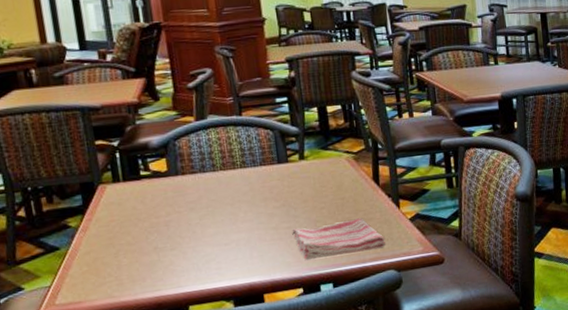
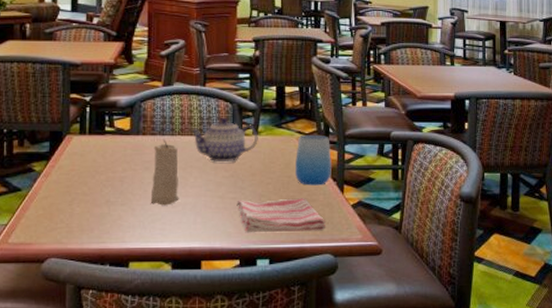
candle: none [196,176,232,245] -> present [150,139,179,206]
teapot: none [232,145,306,194] -> present [190,117,258,163]
cup: none [346,152,386,205] -> present [294,134,332,186]

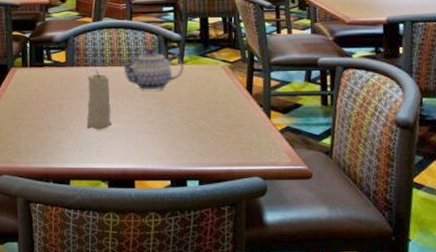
dish towel: present [237,198,325,233] -> none [166,123,253,156]
cup: present [294,134,332,186] -> none [220,62,258,112]

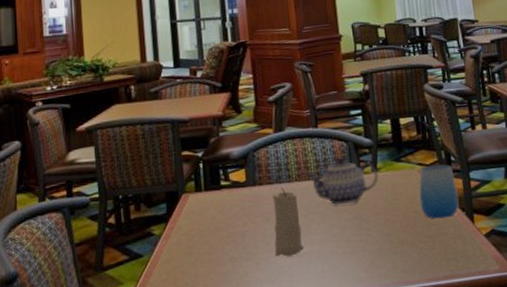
cup: none [220,62,258,112] -> present [419,164,459,219]

